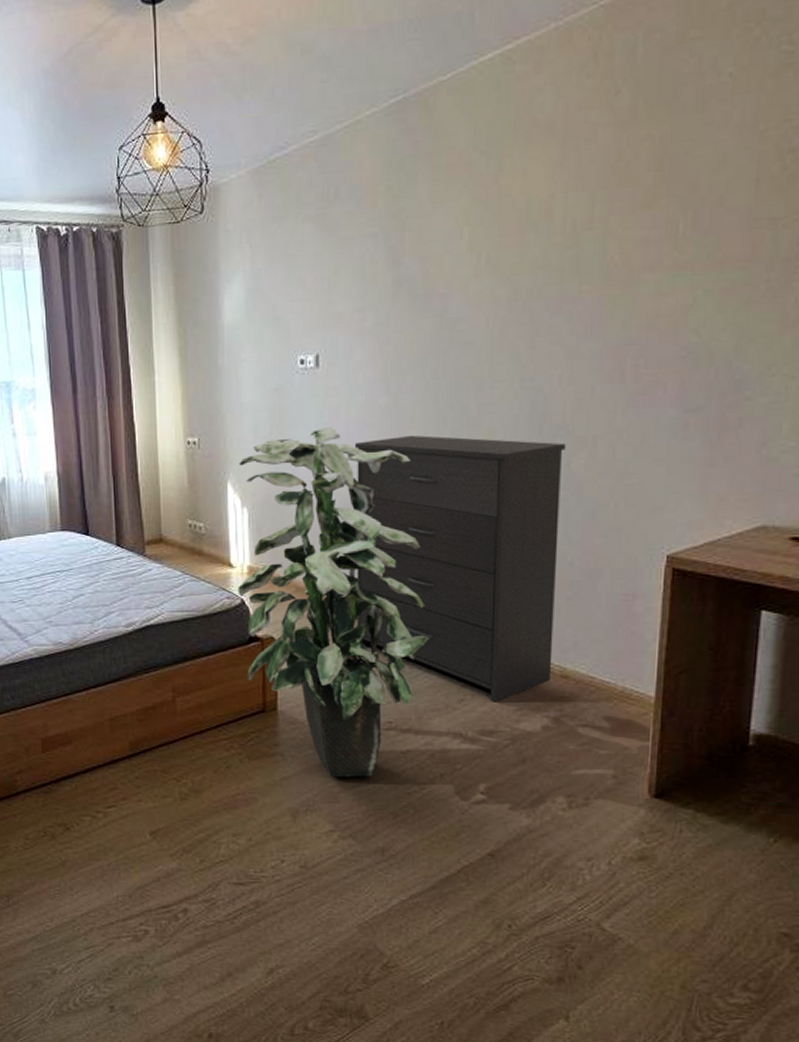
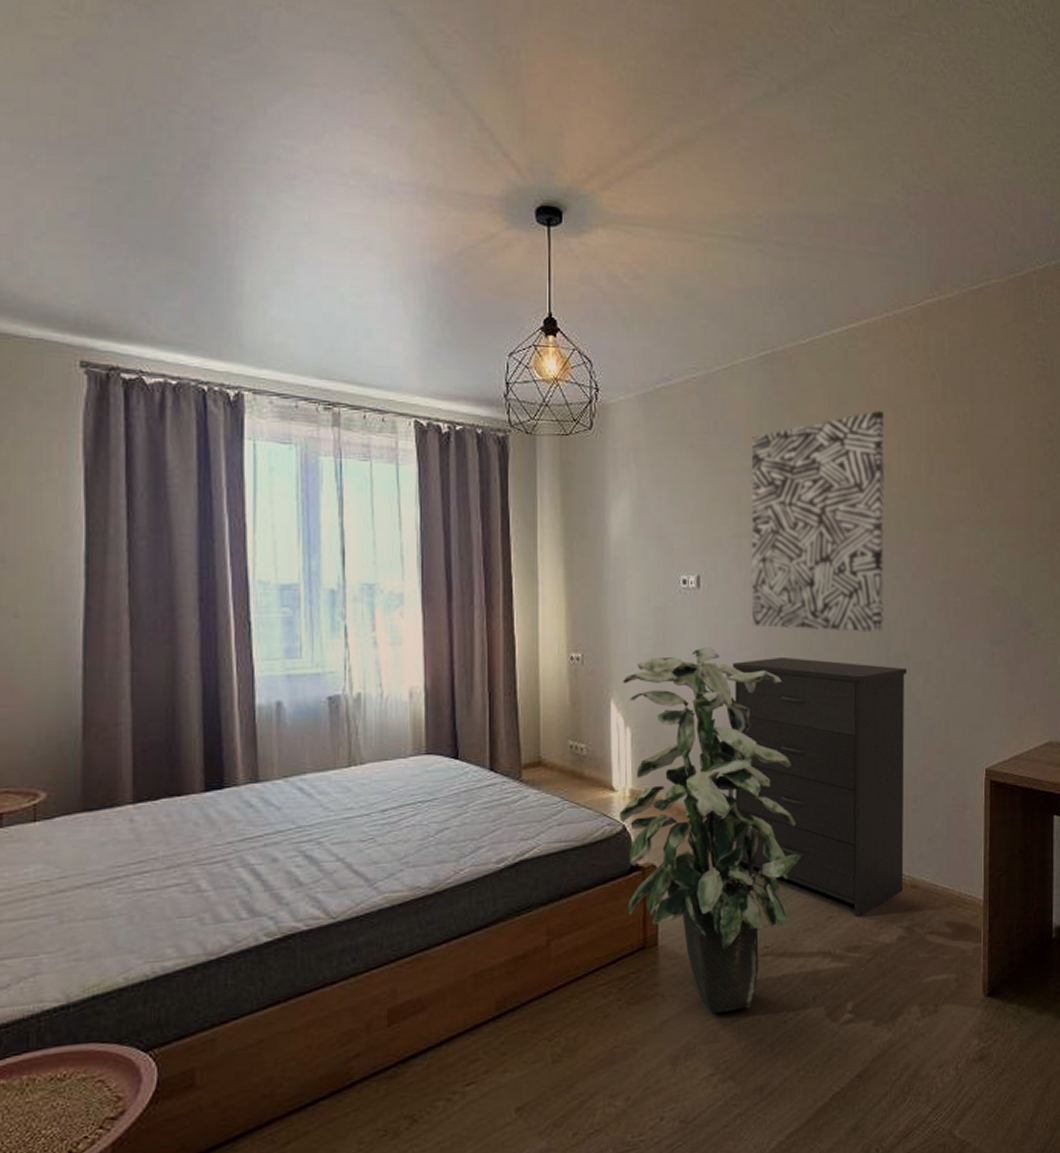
wall art: none [376,146,547,405] -> present [751,411,885,632]

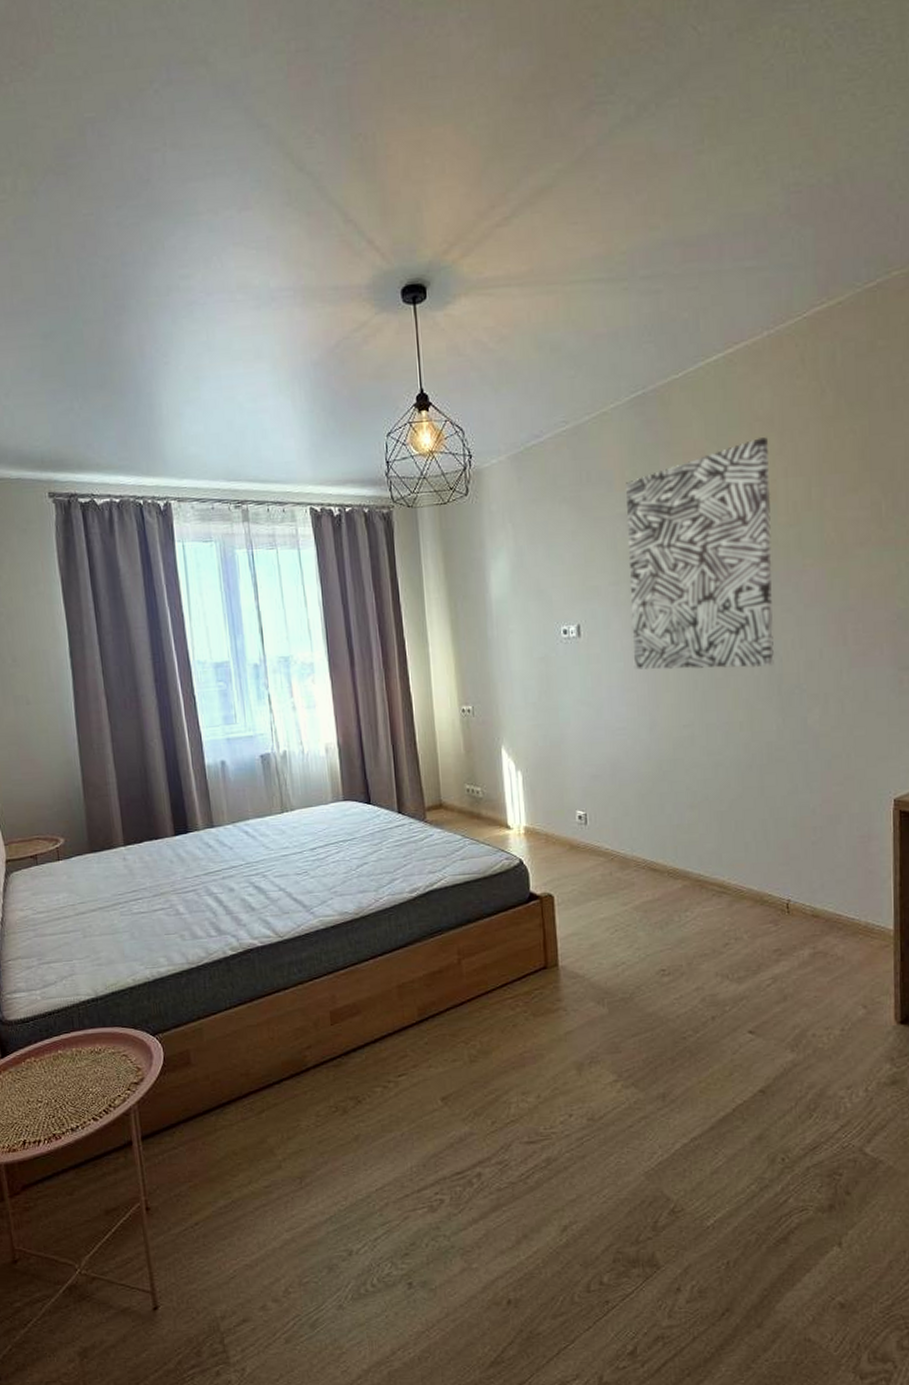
indoor plant: present [619,647,801,1013] -> none [511,692,694,1027]
dresser: present [732,656,907,917] -> none [616,697,804,944]

